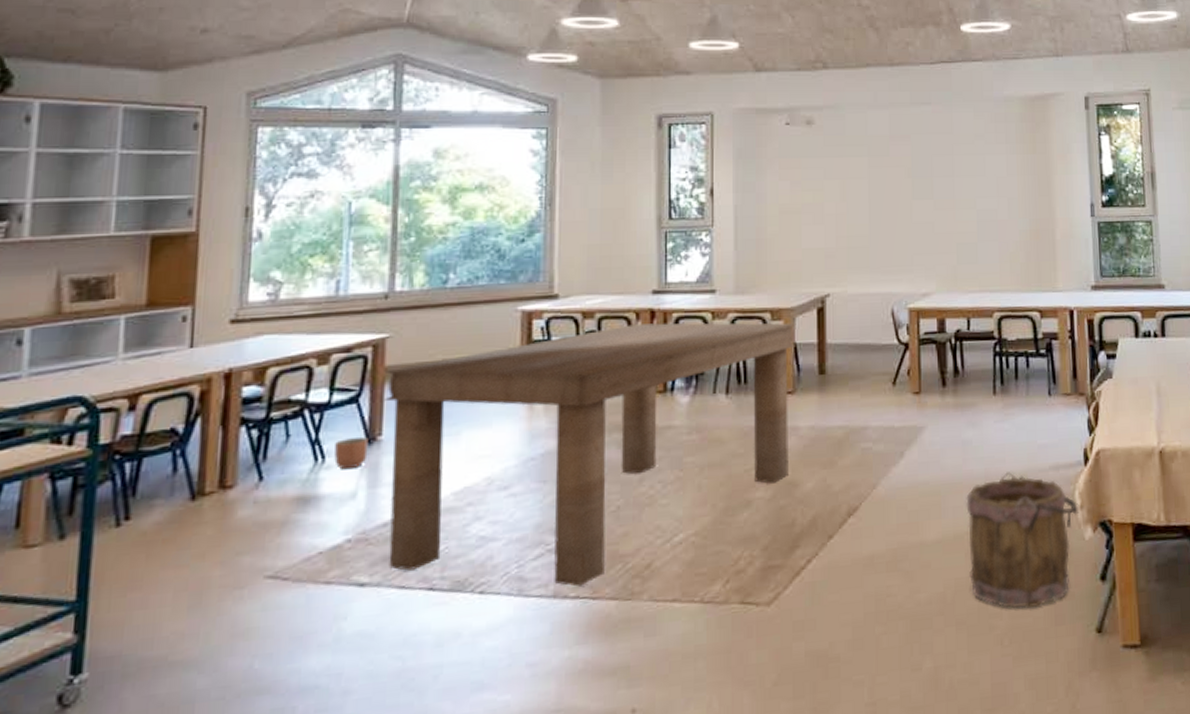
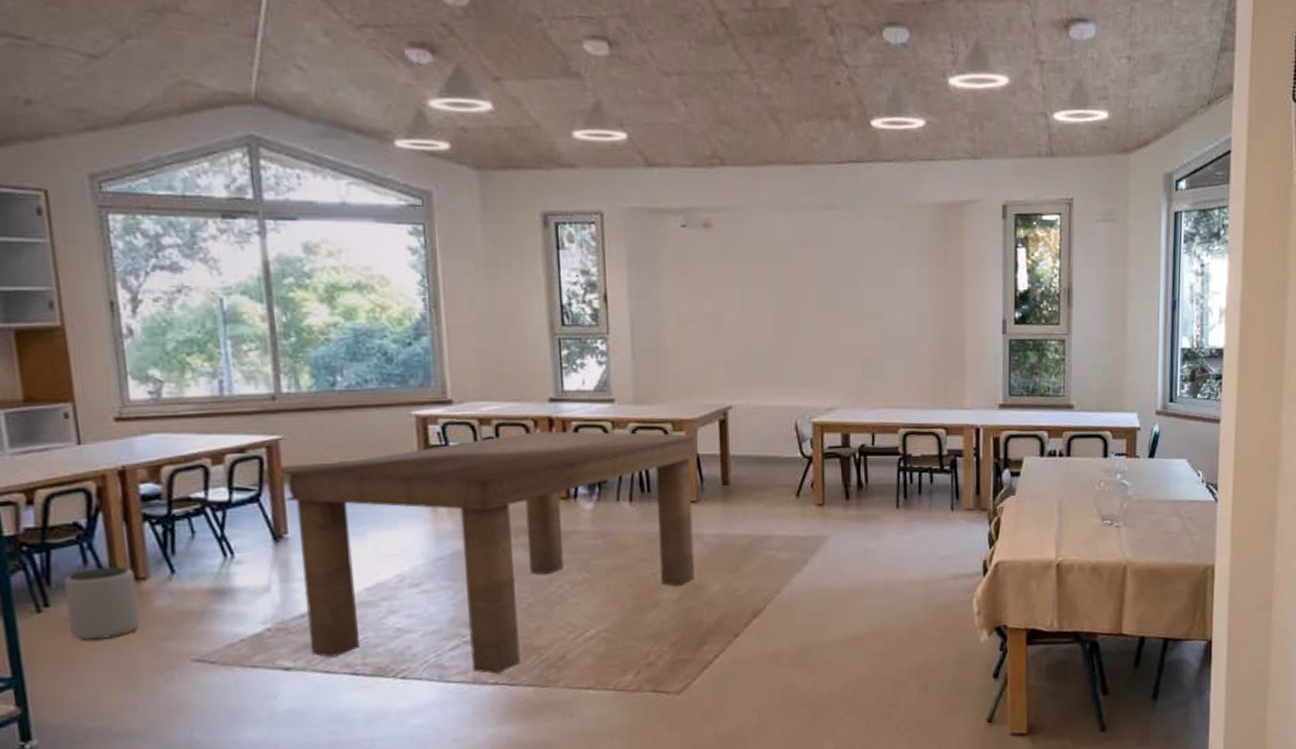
plant pot: none [146,474,222,557] -> present [64,566,141,640]
planter: present [334,437,369,470] -> none [242,535,277,565]
bucket: present [966,472,1080,609] -> none [867,580,976,701]

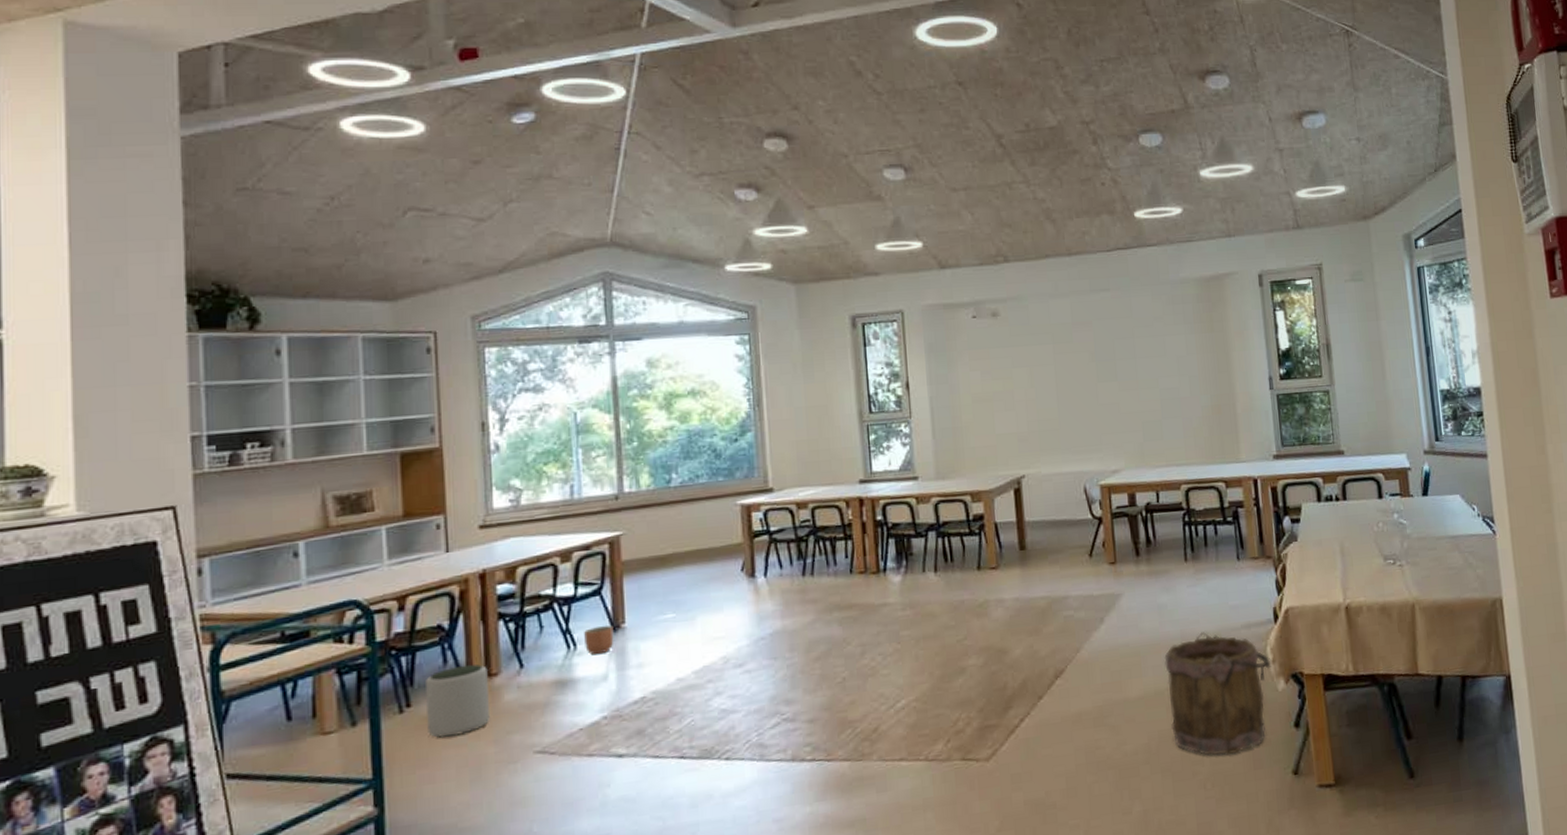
planter: none [242,535,277,565] -> present [584,625,614,655]
dining table: present [281,431,699,674] -> none [621,504,998,751]
bucket: none [867,580,976,701] -> present [1164,632,1272,756]

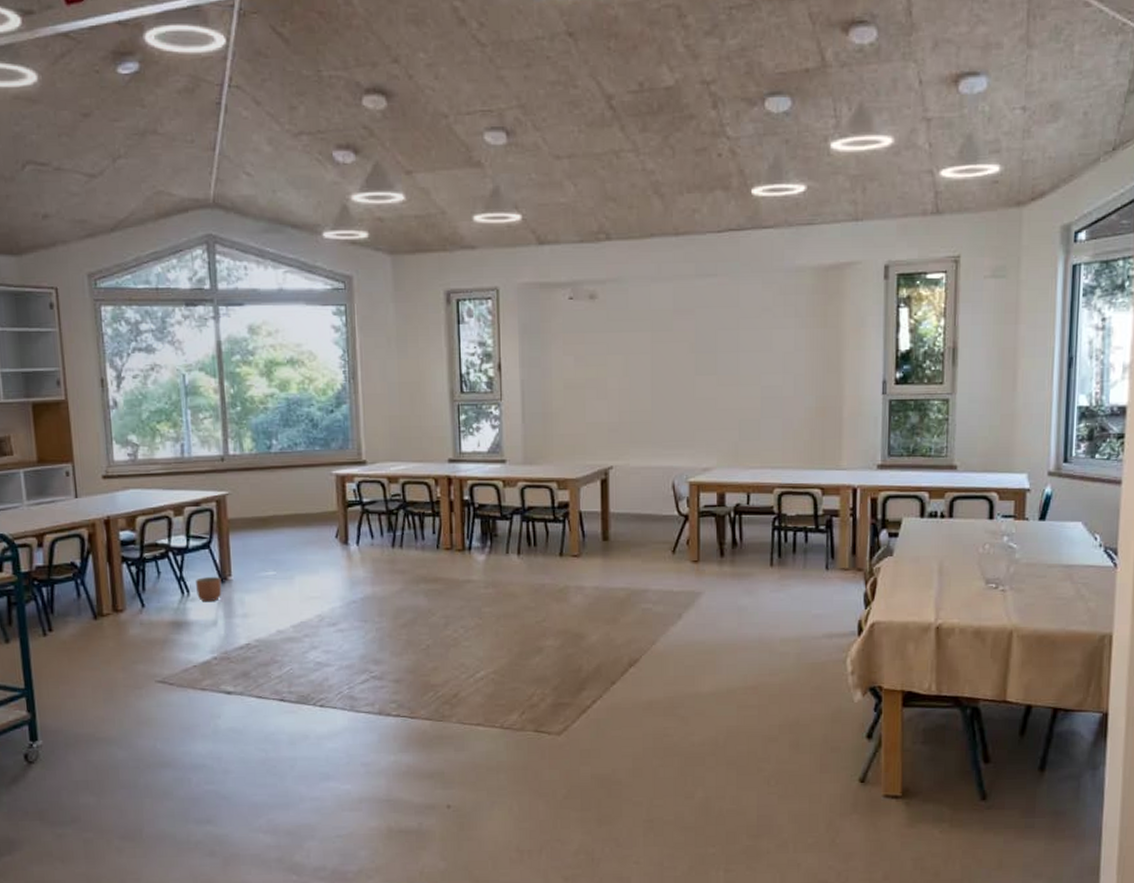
plant pot: present [426,664,491,738] -> none [63,599,119,660]
bucket: present [1164,632,1272,756] -> none [740,637,850,757]

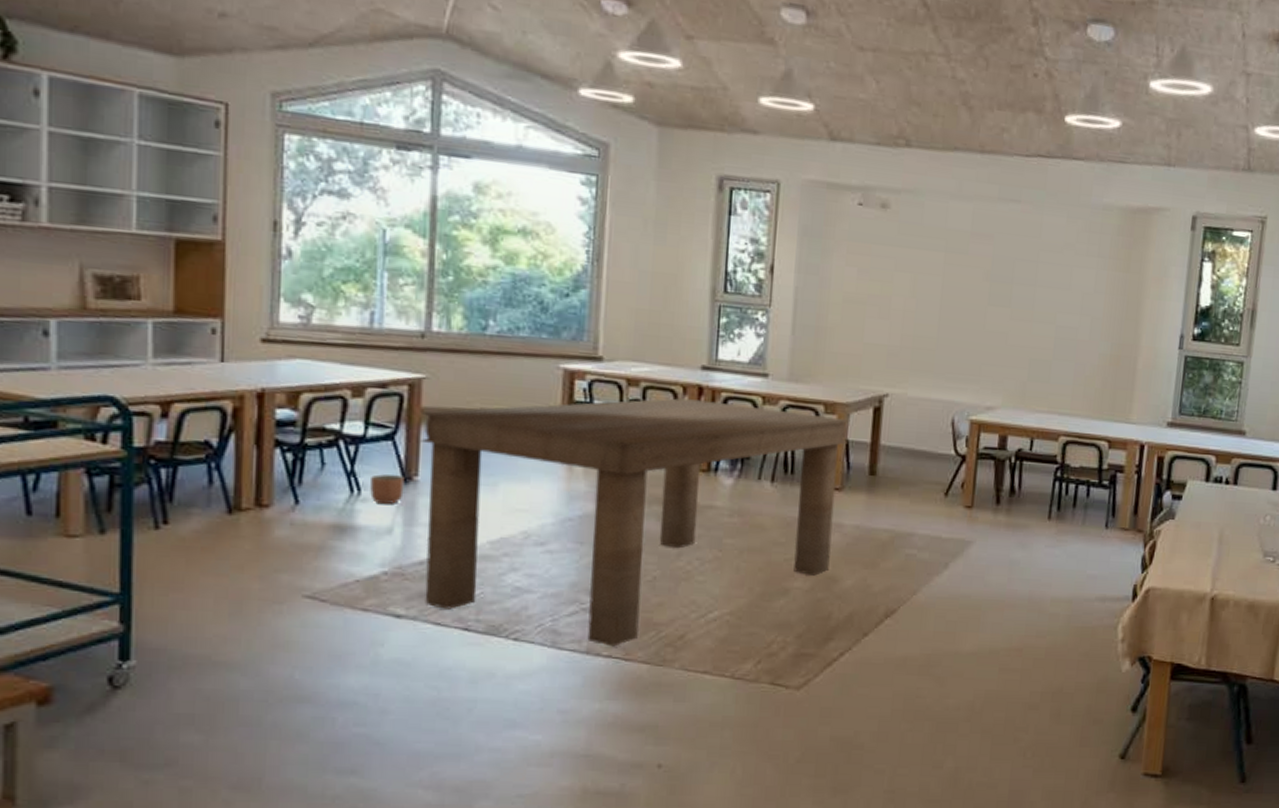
dining table: none [227,489,582,707] -> present [420,398,851,647]

